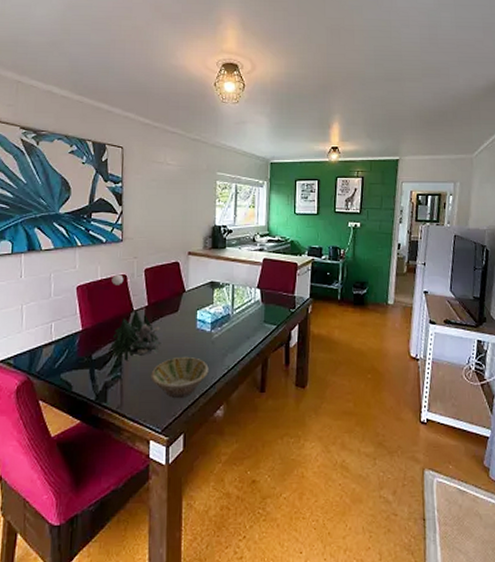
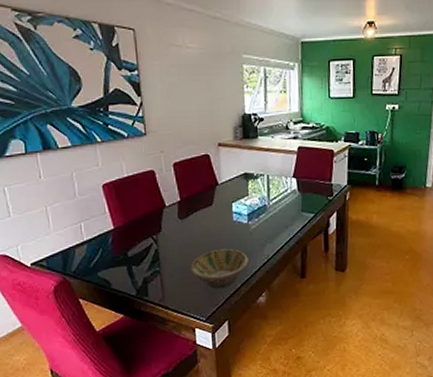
plant: present [108,274,161,361] -> none [139,170,198,257]

